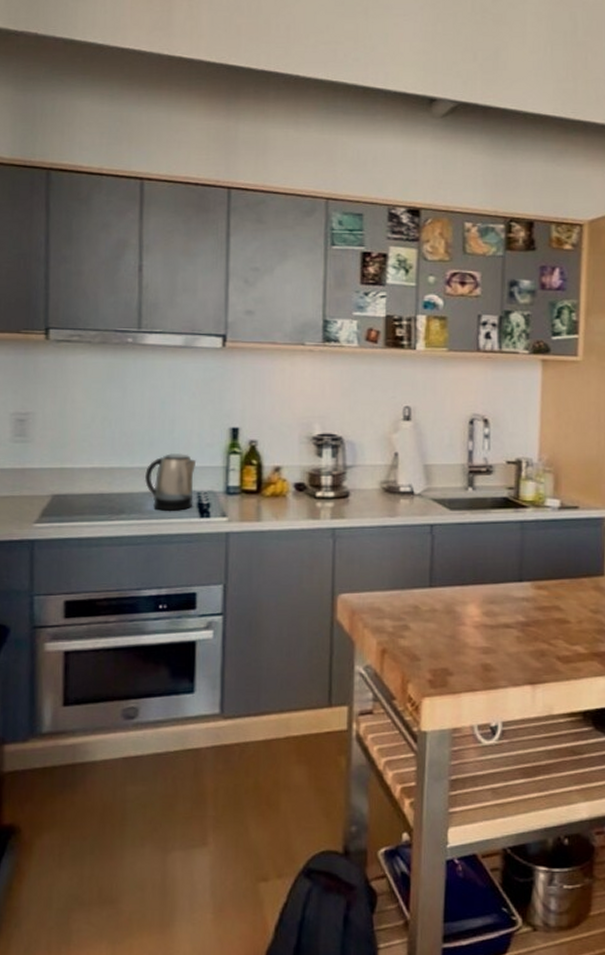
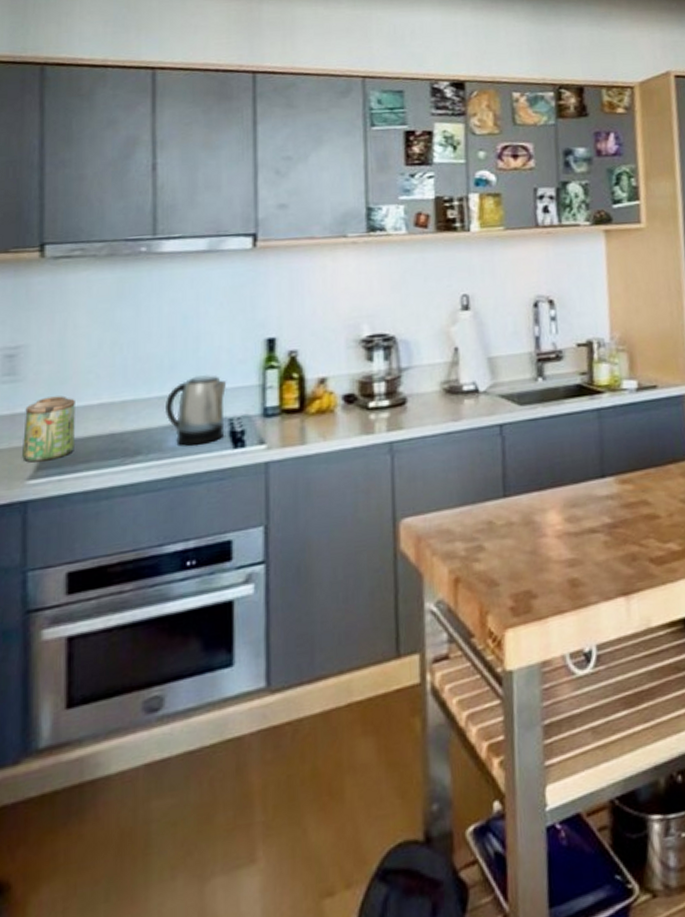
canister: none [30,457,72,510] -> present [22,395,75,463]

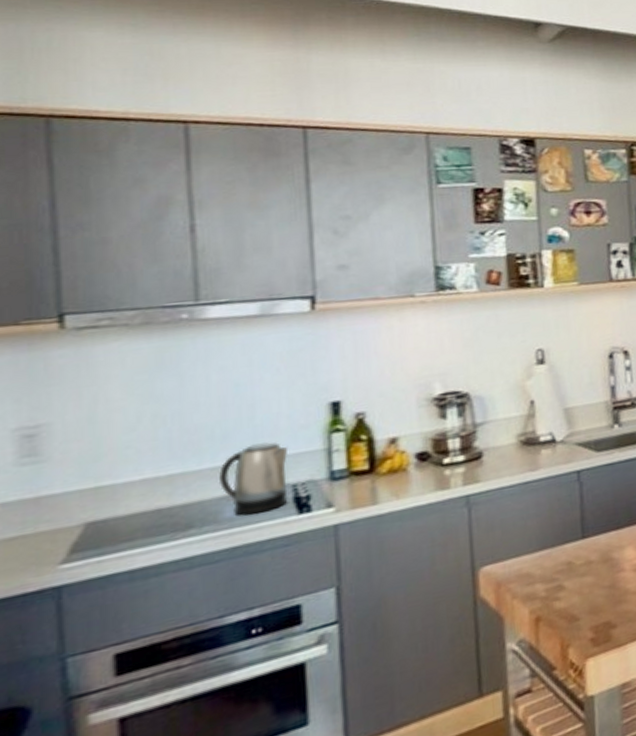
canister: present [22,395,75,463] -> none [51,474,115,547]

